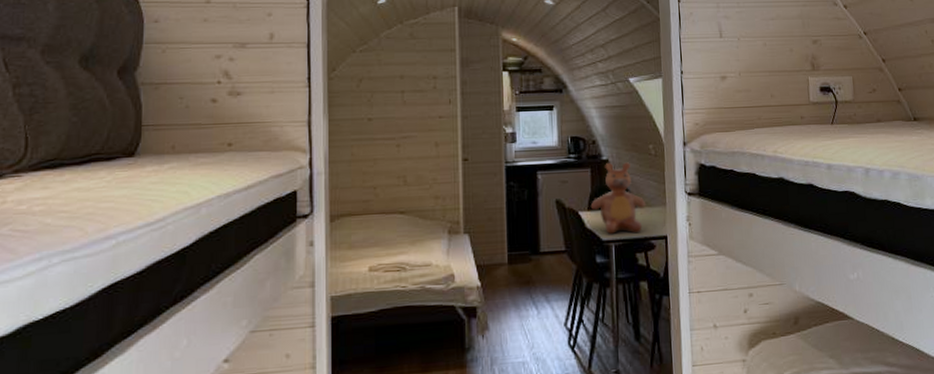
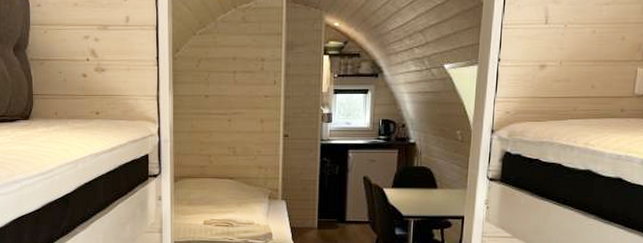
teddy bear: present [590,162,645,234] -> none [394,146,447,212]

